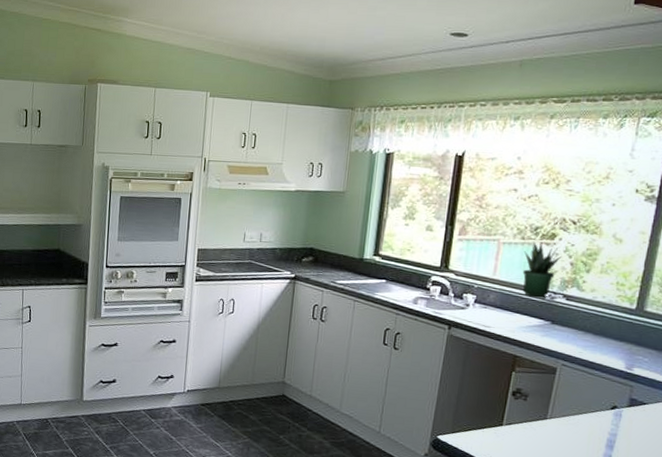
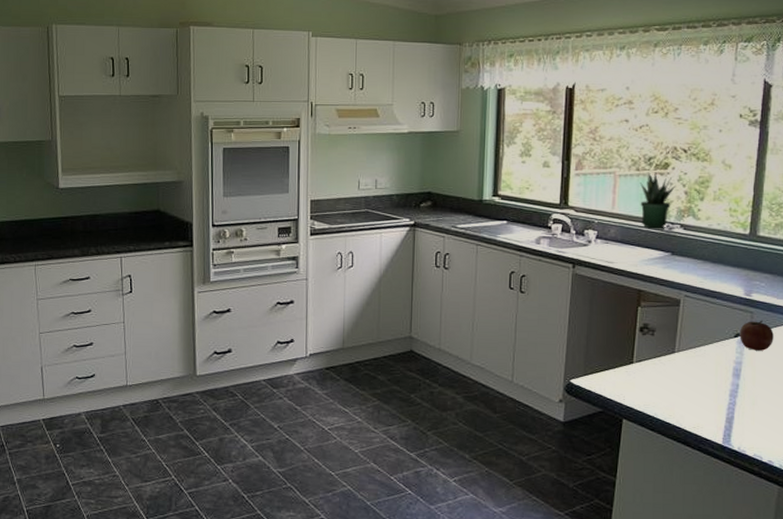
fruit: none [616,394,654,425] -> present [740,320,774,351]

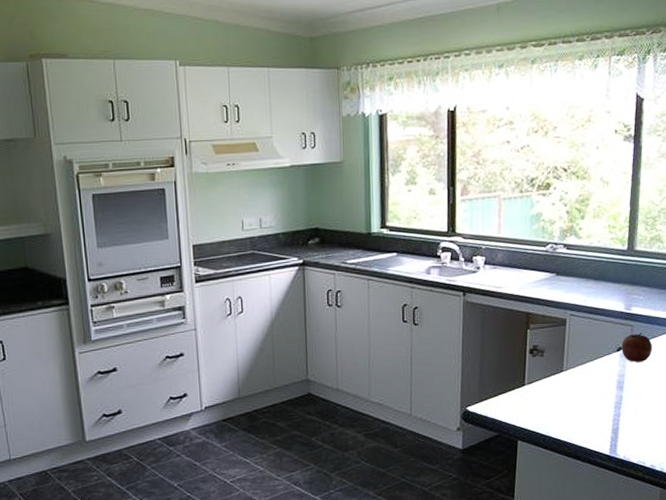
planter: present [639,172,676,228] -> none [523,193,558,250]

